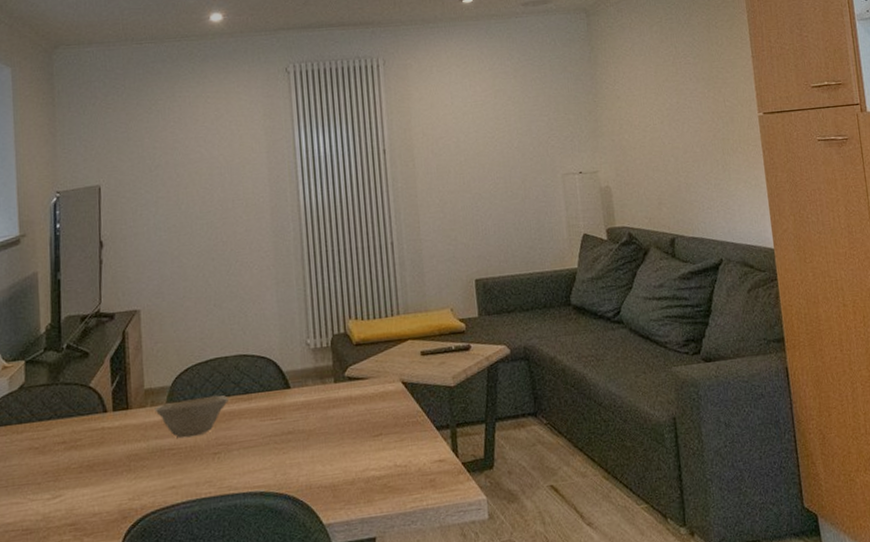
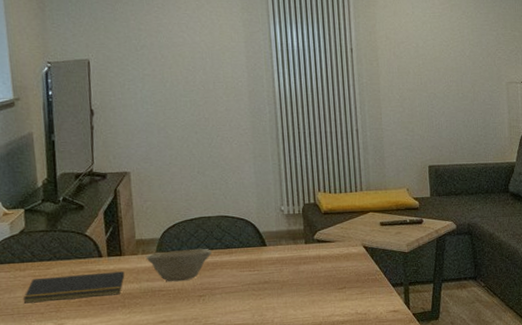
notepad: none [18,428,131,473] -> present [22,271,125,304]

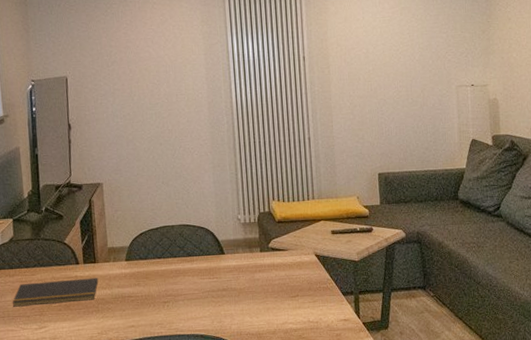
bowl: present [145,248,212,282] -> none [116,256,175,289]

